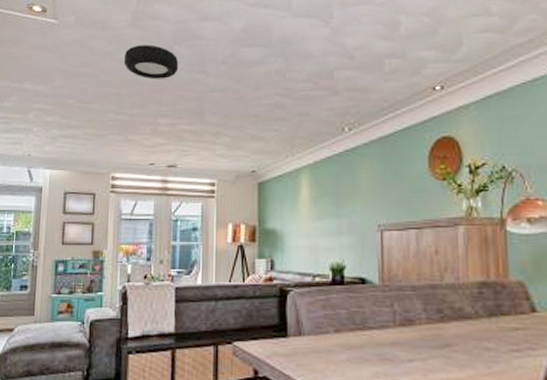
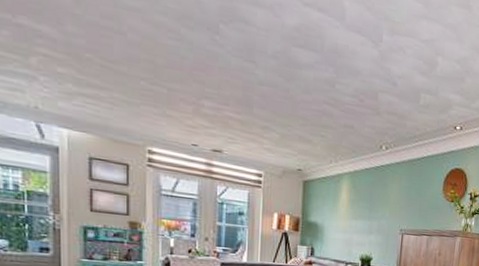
ceiling light: present [123,44,179,80] -> none [158,10,225,59]

